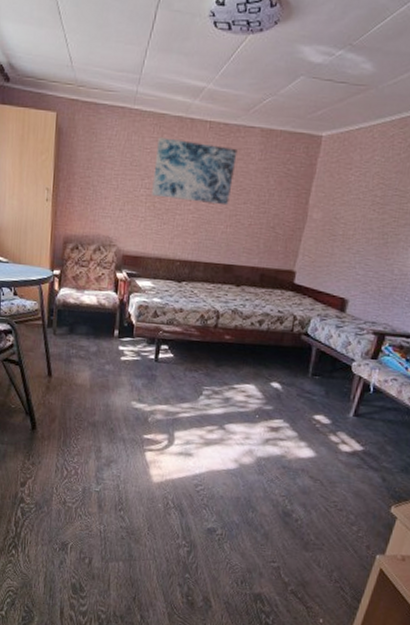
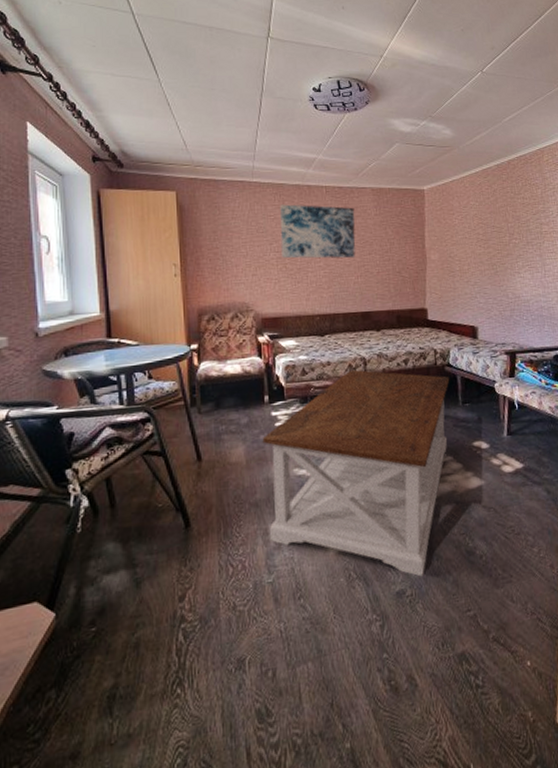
coffee table: none [101,320,304,522] -> present [262,369,450,577]

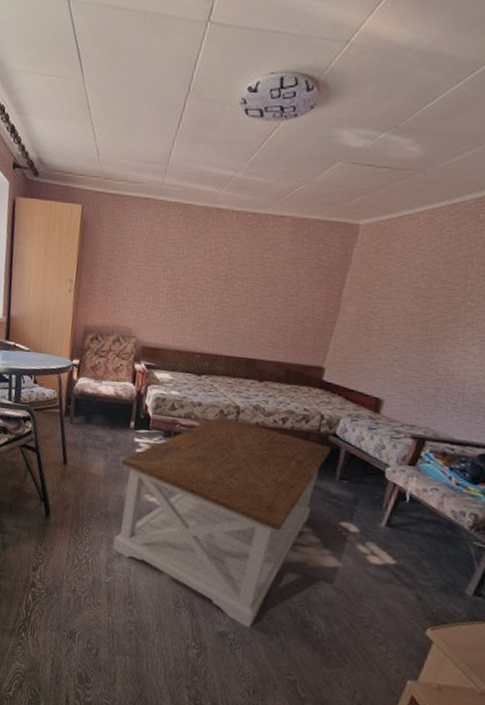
wall art: present [280,204,356,259] -> none [173,228,266,298]

